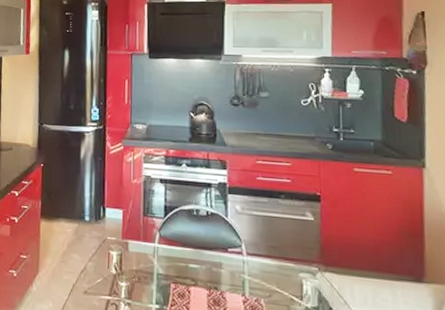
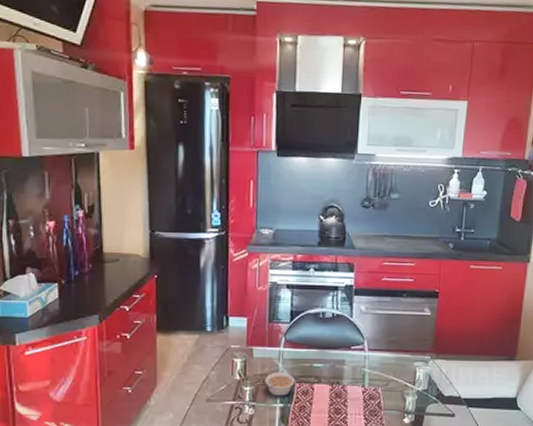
legume: none [140,269,171,297] -> present [265,372,295,397]

